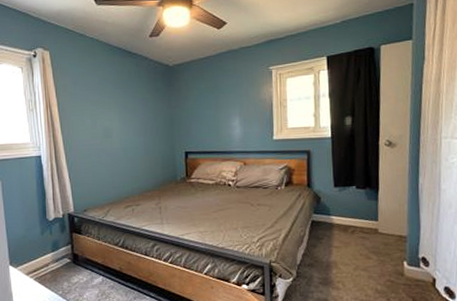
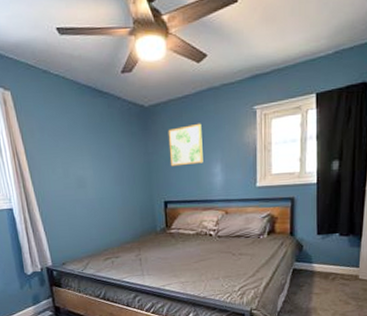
wall art: none [190,81,223,120] -> present [168,123,203,167]

